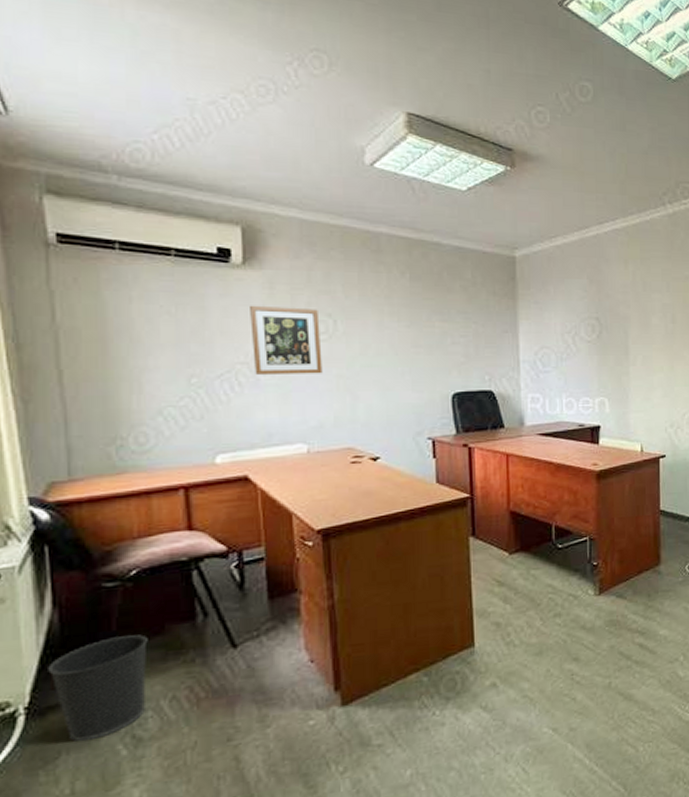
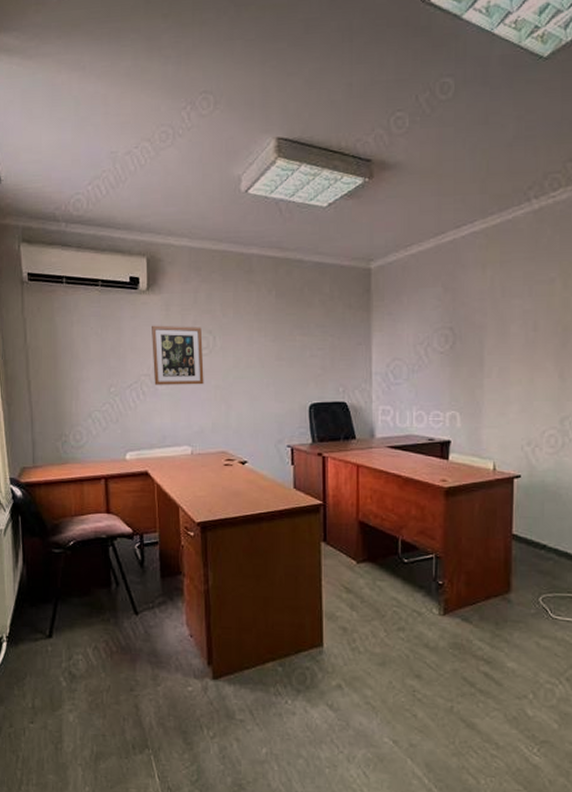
wastebasket: present [48,634,148,742] -> none [20,592,80,670]

